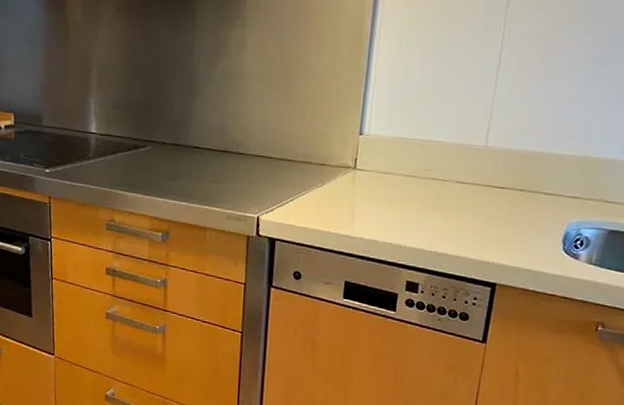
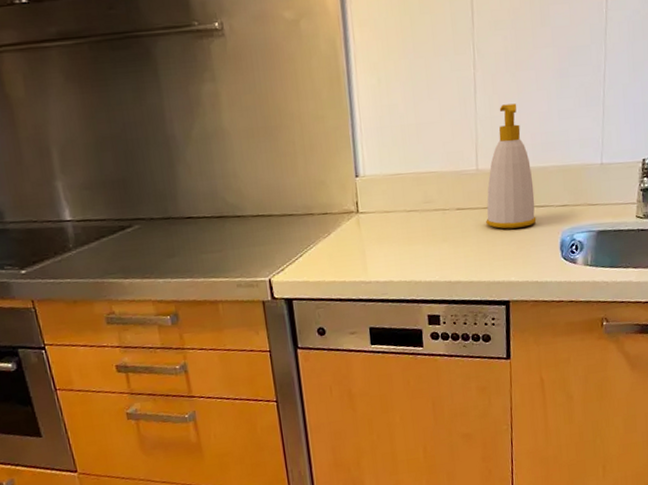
soap bottle: none [485,86,545,212] -> present [486,103,537,229]

